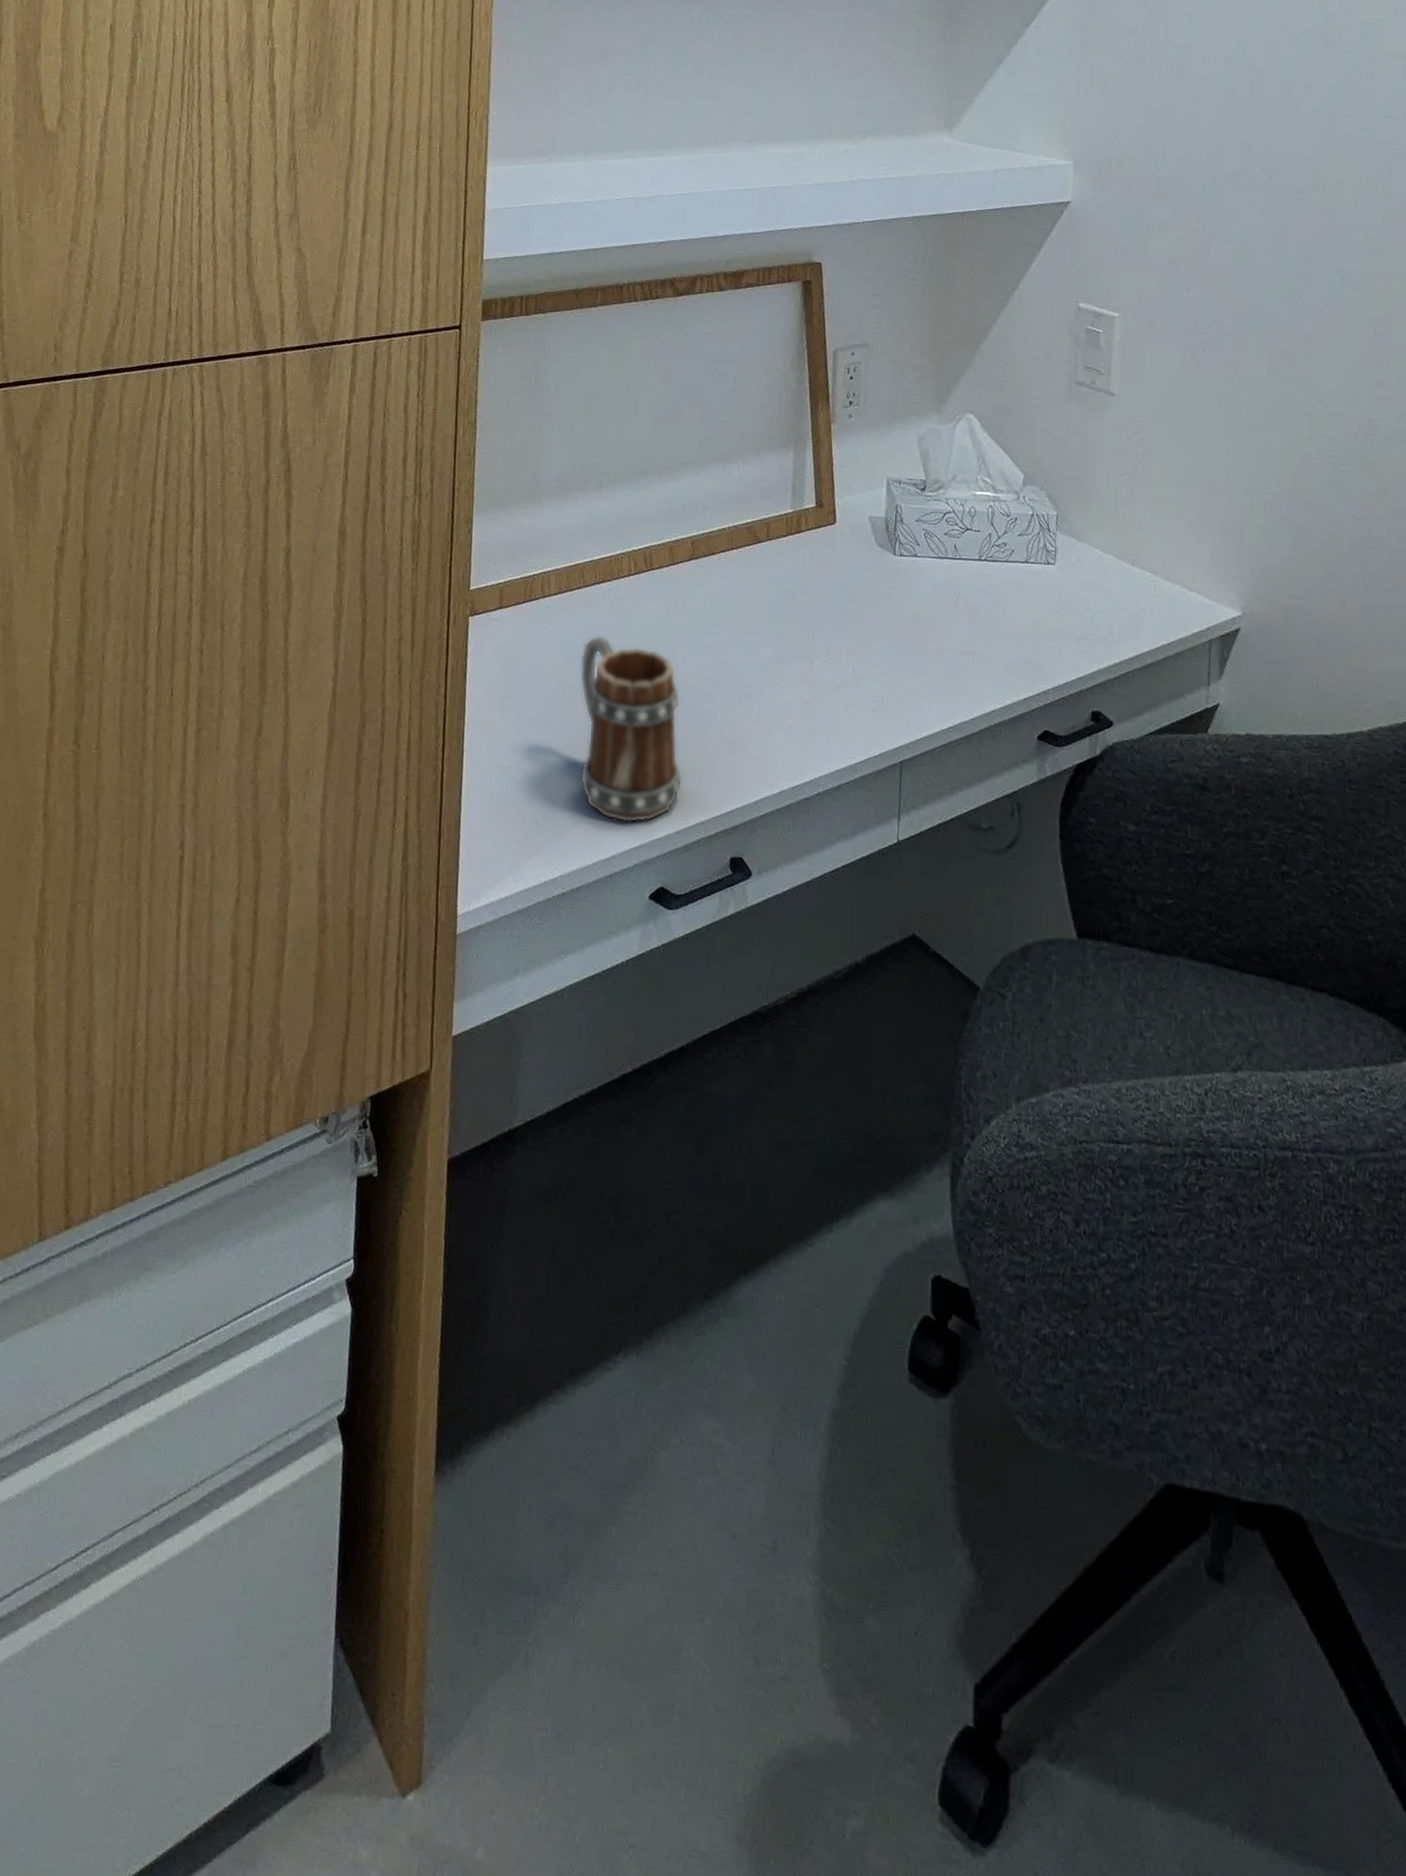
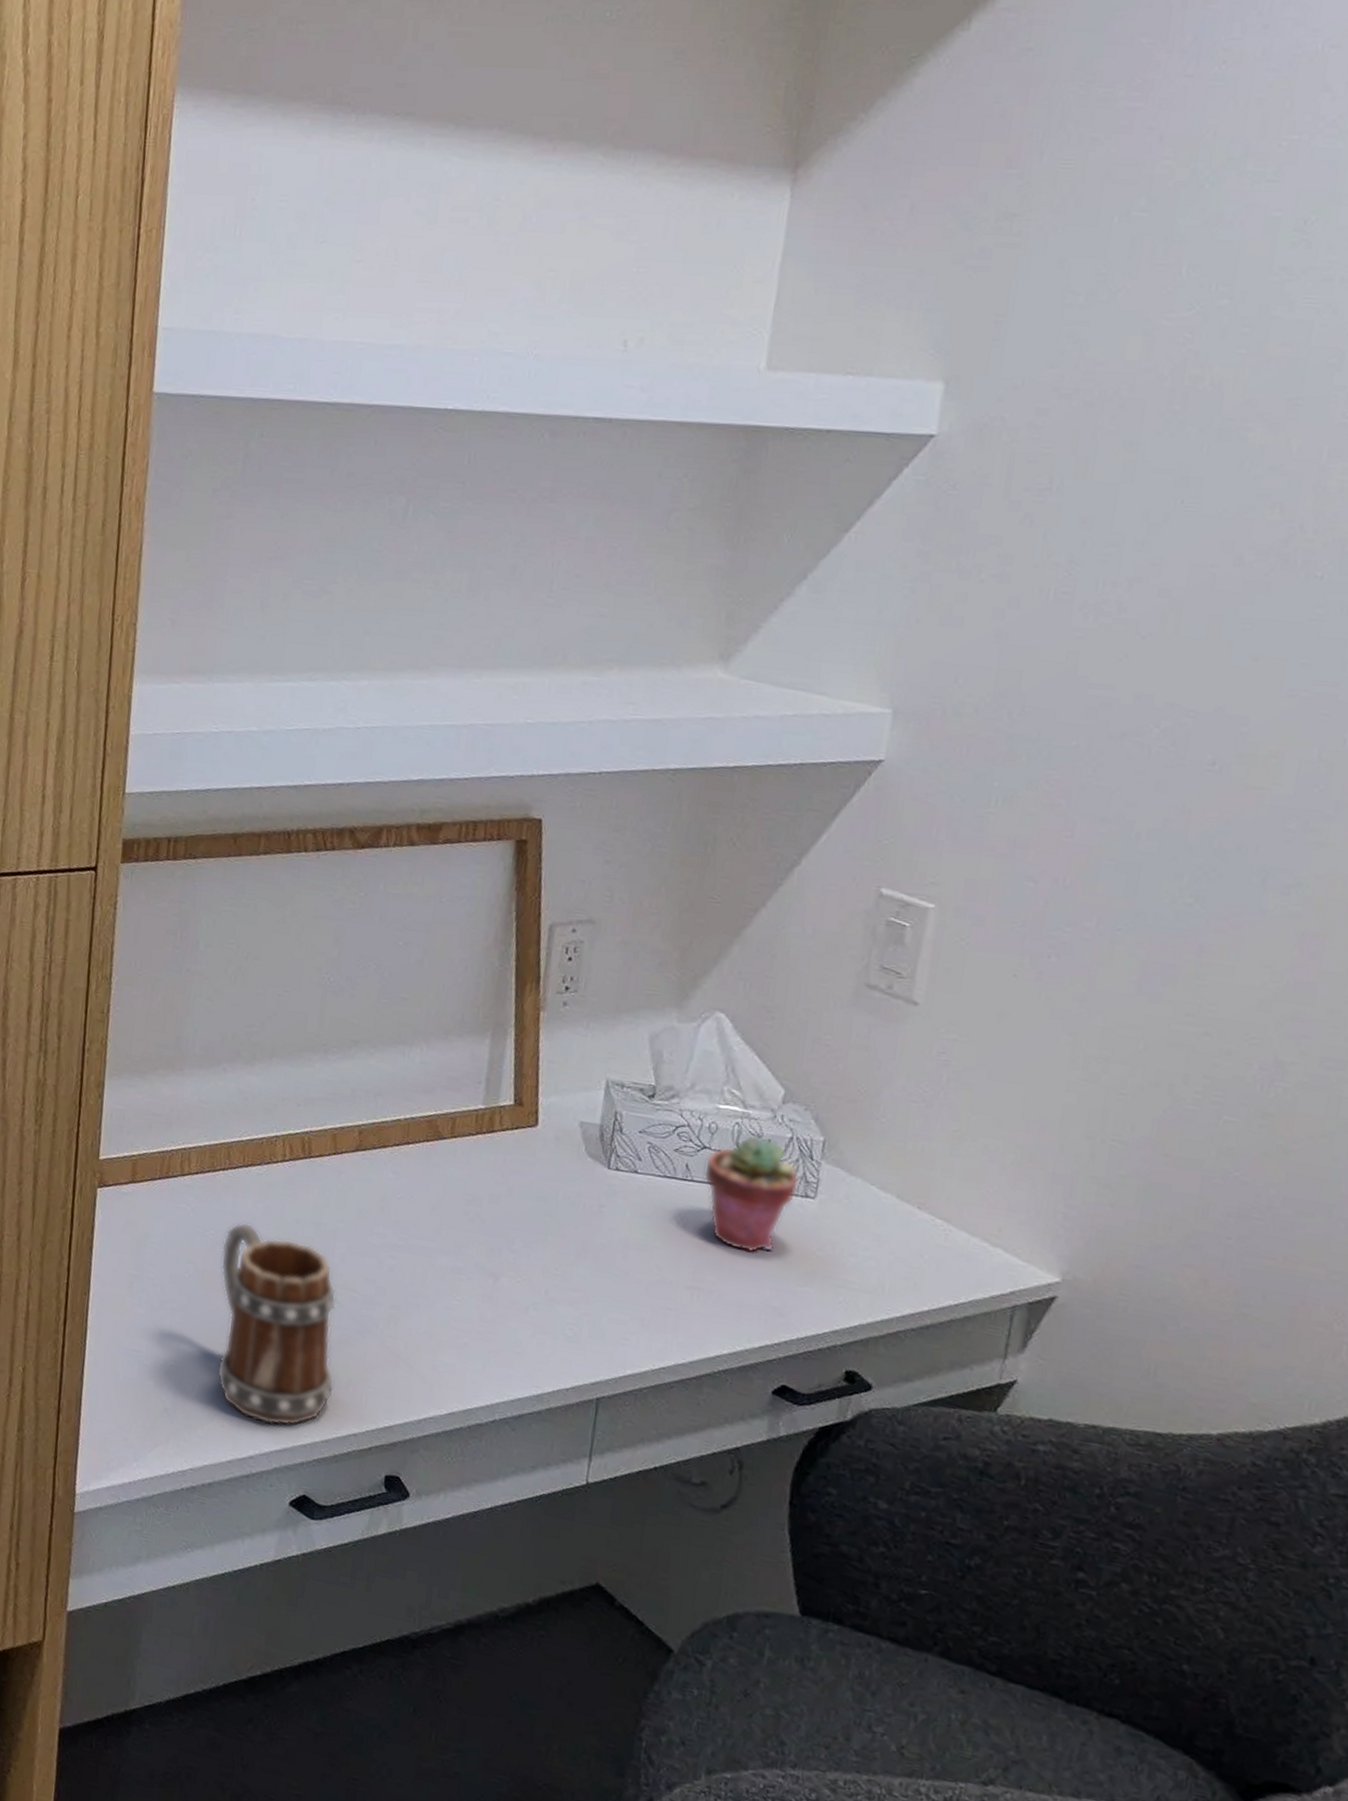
potted succulent: none [968,514,1042,617] -> present [703,1134,800,1253]

